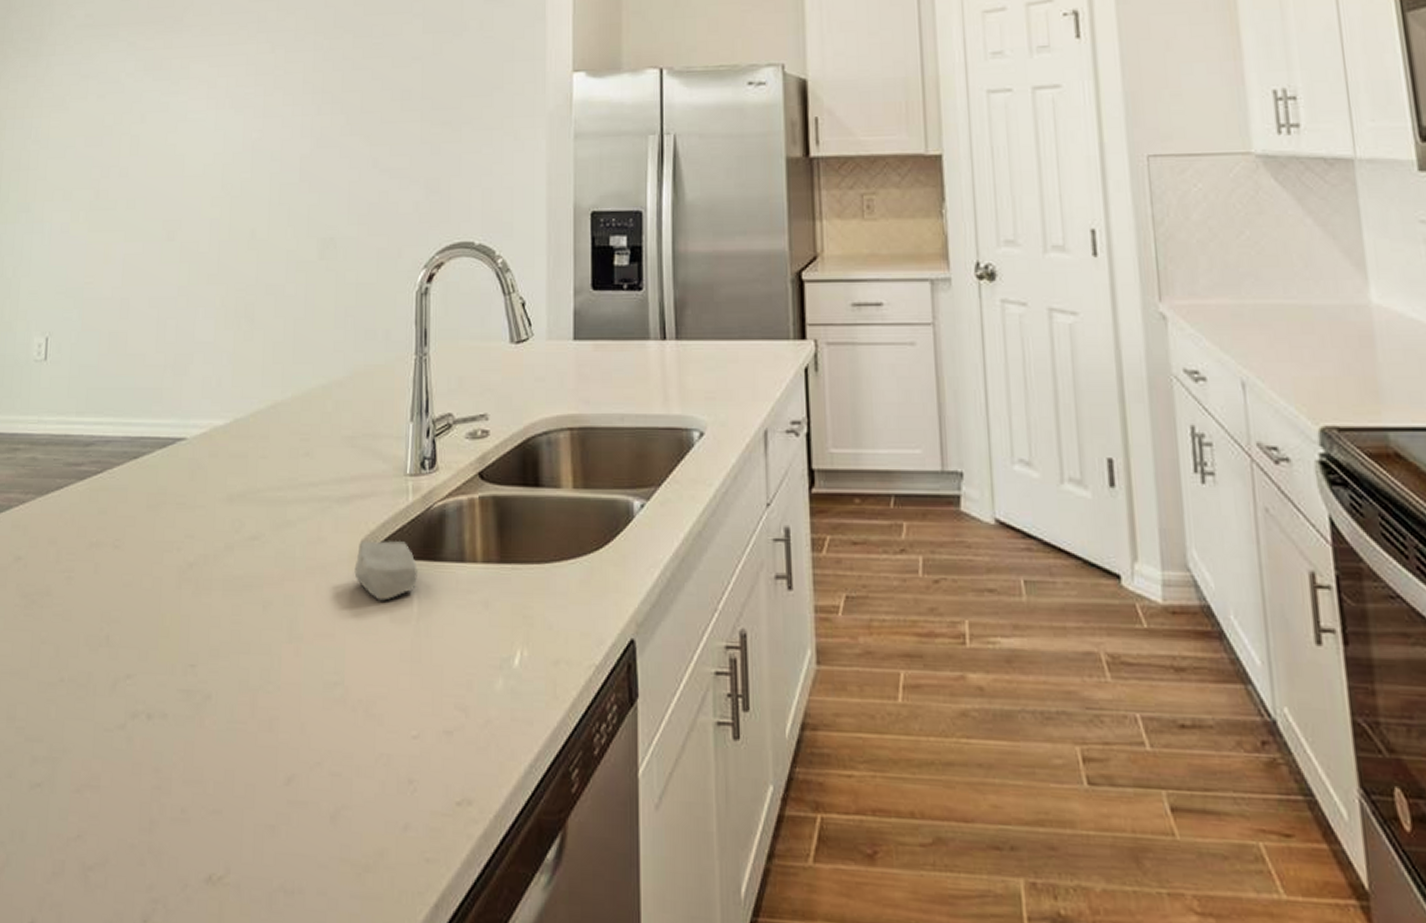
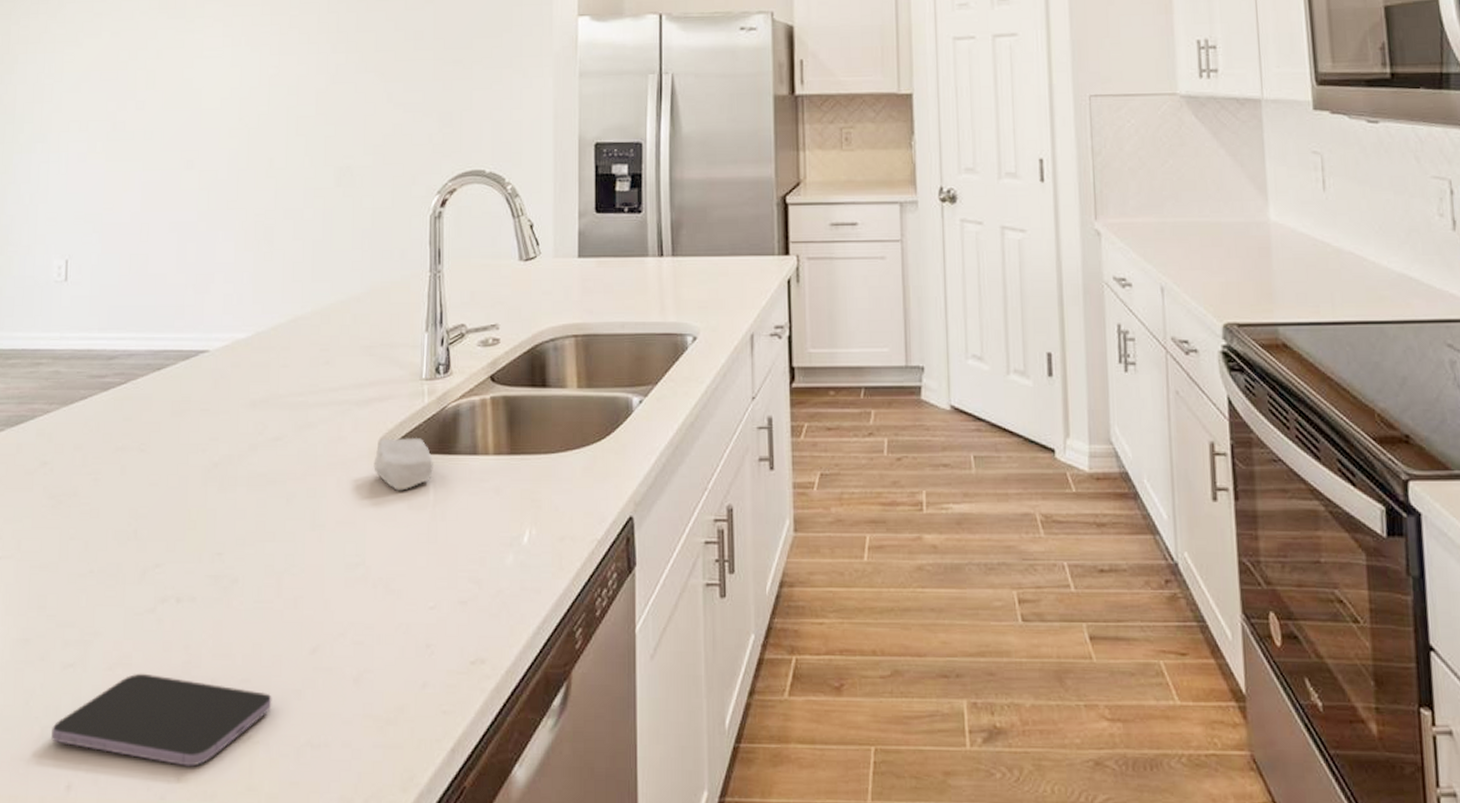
smartphone: none [16,797,244,908] -> present [51,673,272,767]

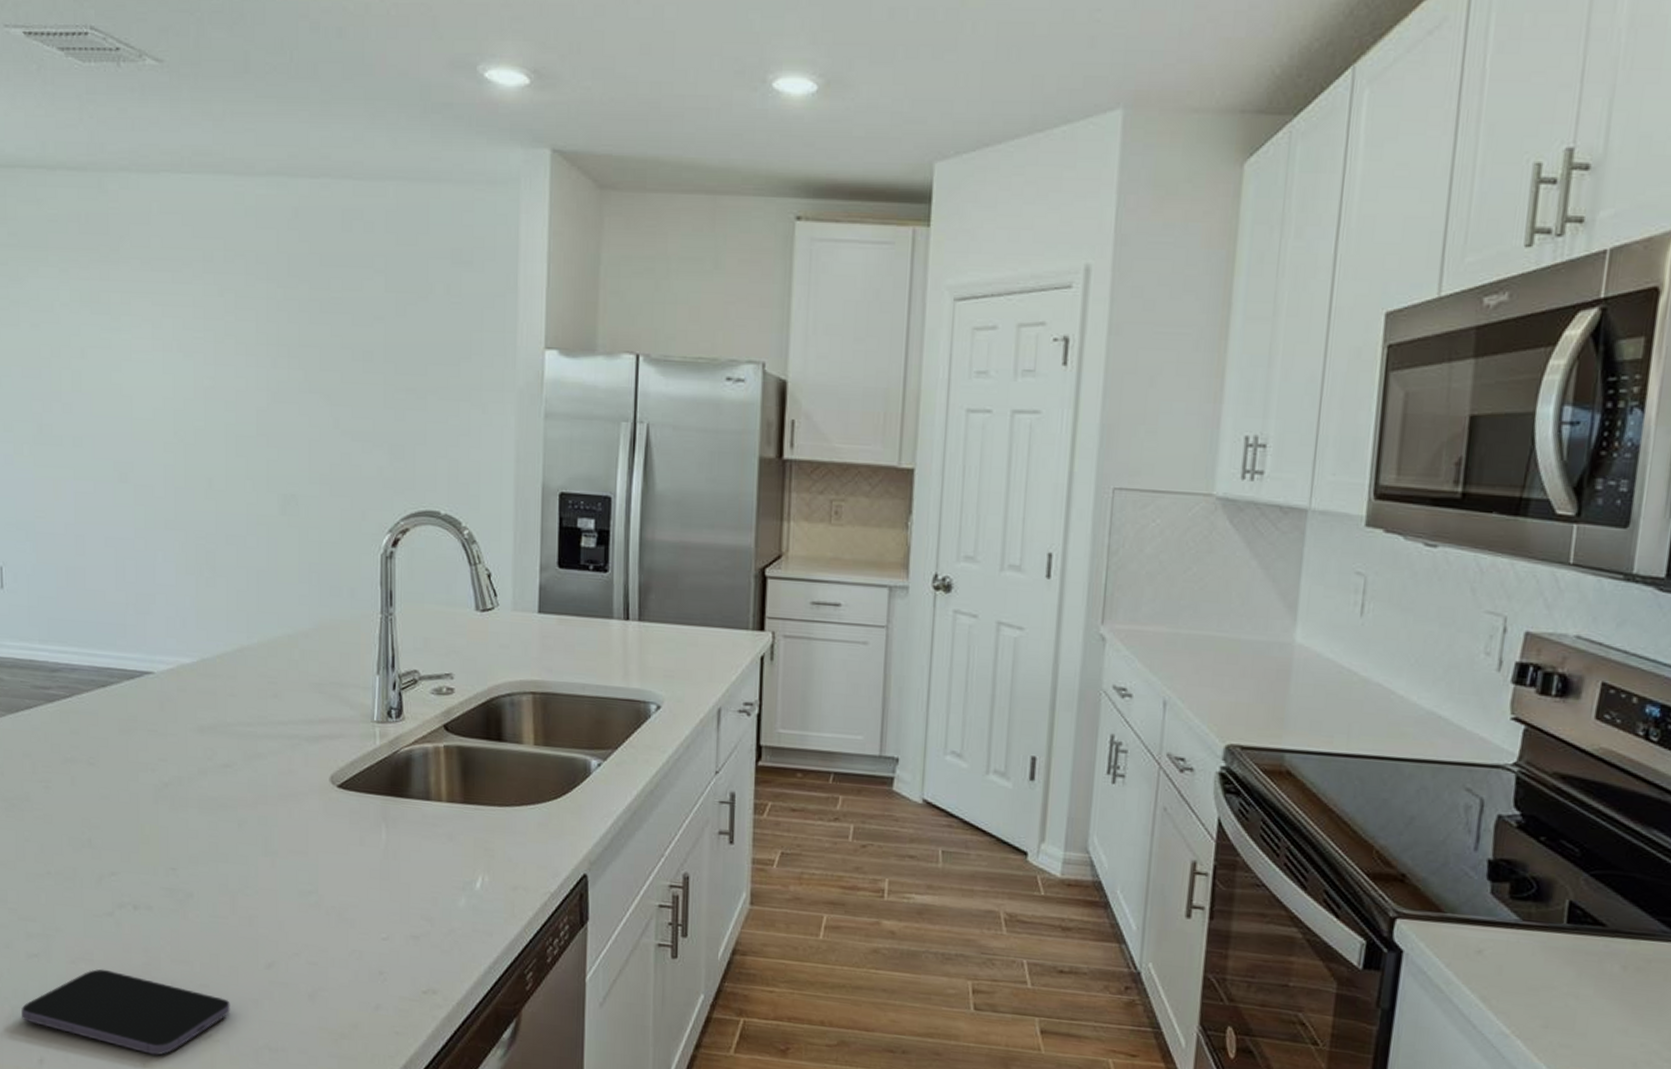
soap bar: present [373,438,433,491] -> none [325,775,385,828]

